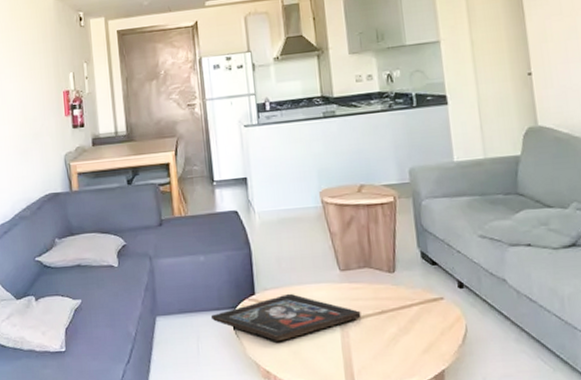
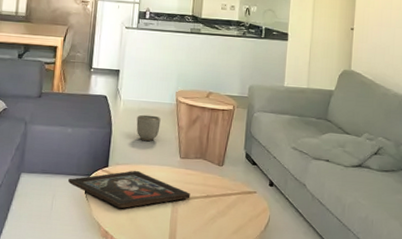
planter: none [278,224,309,257] -> present [136,114,161,142]

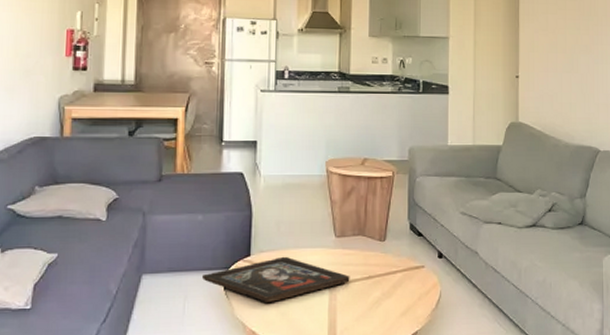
planter: present [136,114,161,142] -> none [281,191,310,222]

